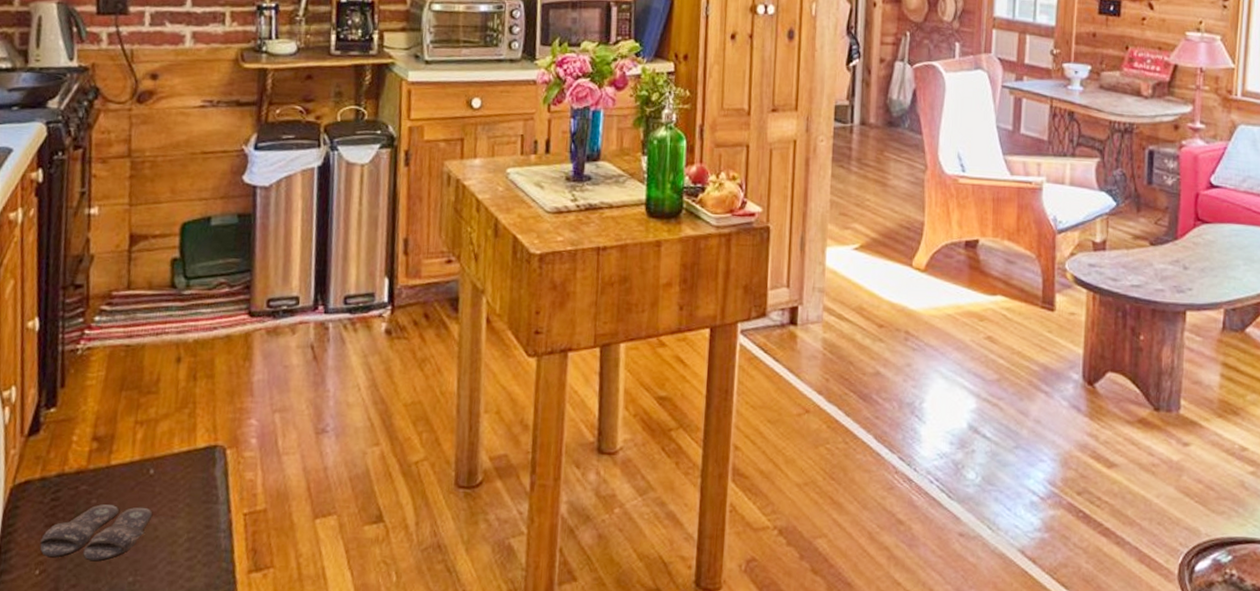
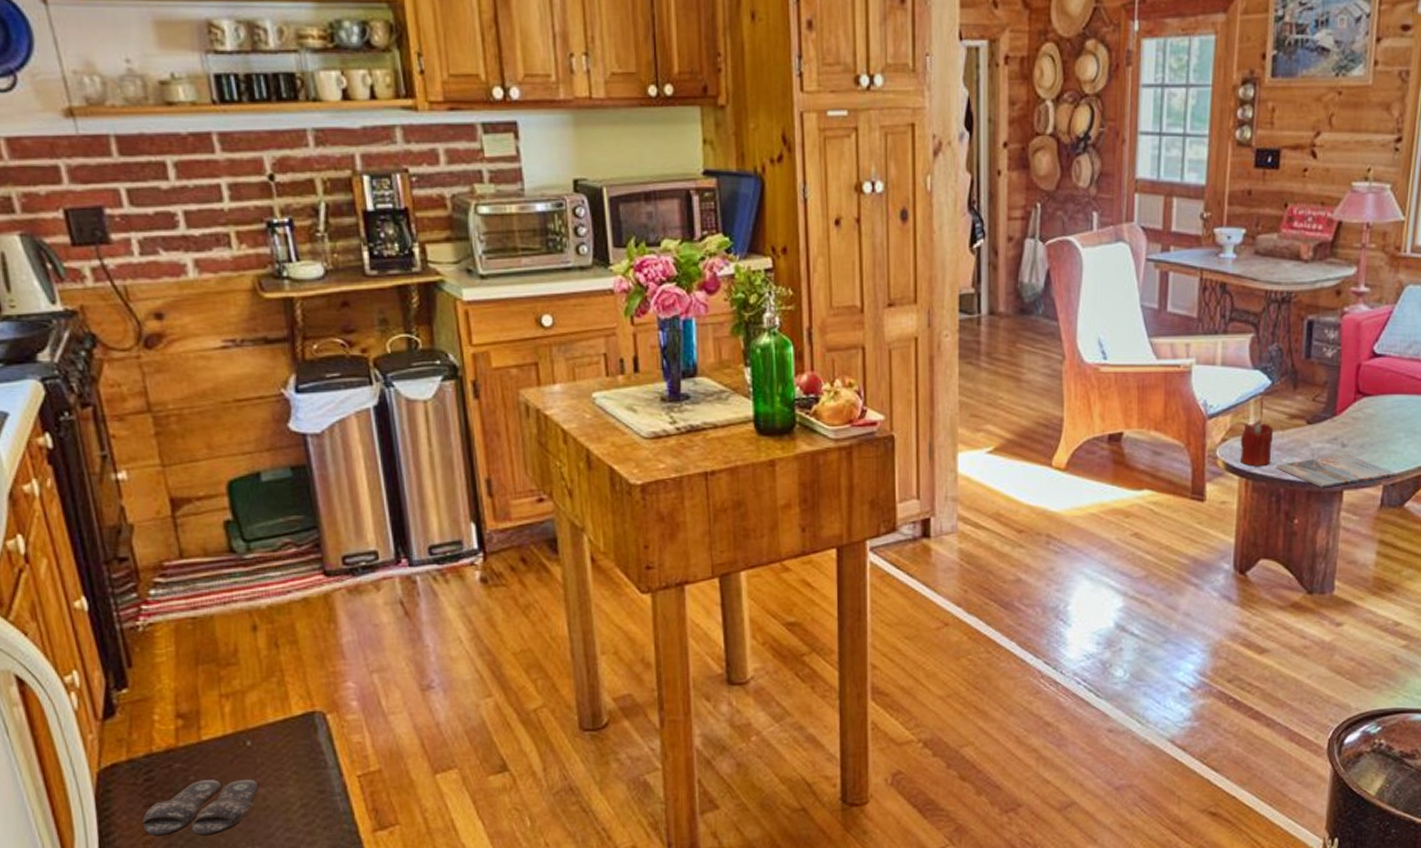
candle: none [1087,240,1118,282] -> present [1240,422,1273,467]
magazine: none [1122,276,1237,307] -> present [1276,453,1396,488]

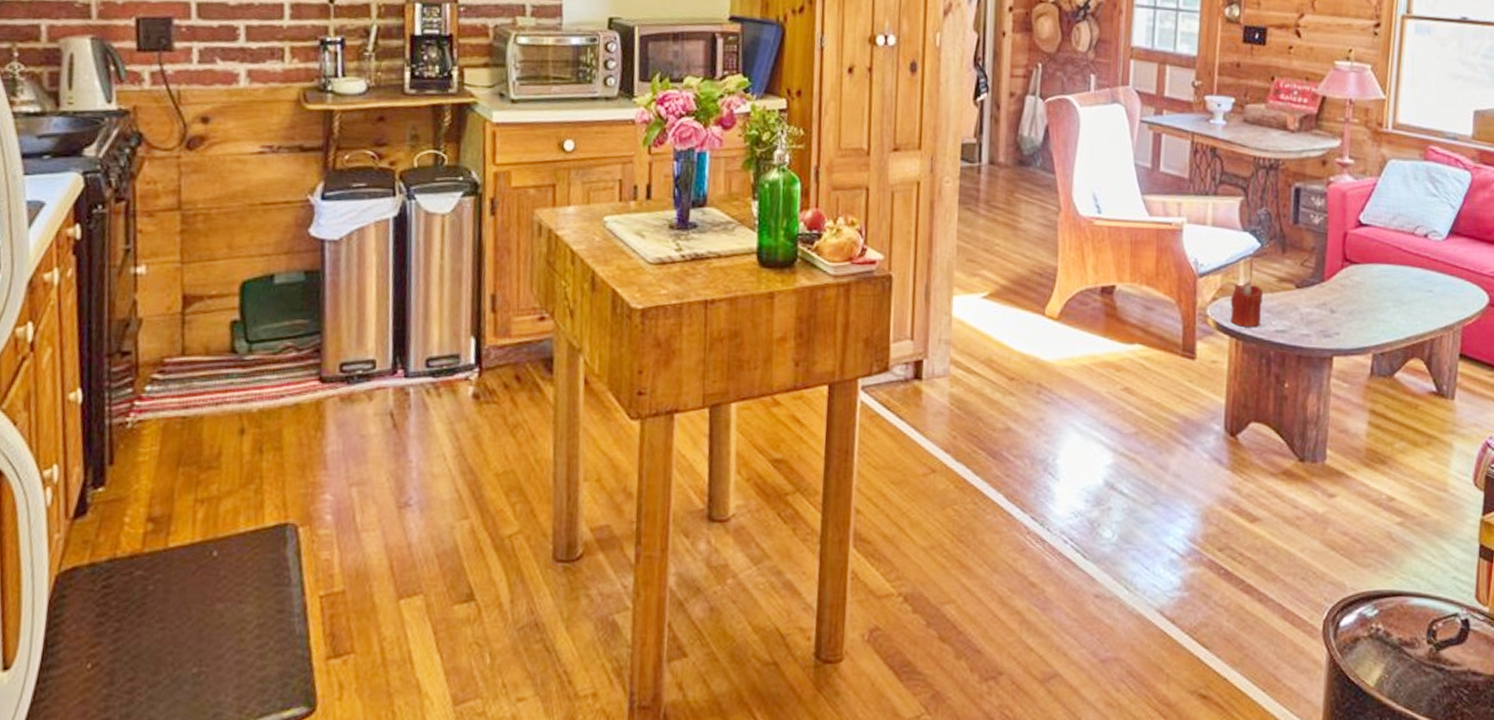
slippers: present [142,779,259,836] -> none [91,591,218,651]
magazine: present [1276,453,1396,488] -> none [1266,320,1385,353]

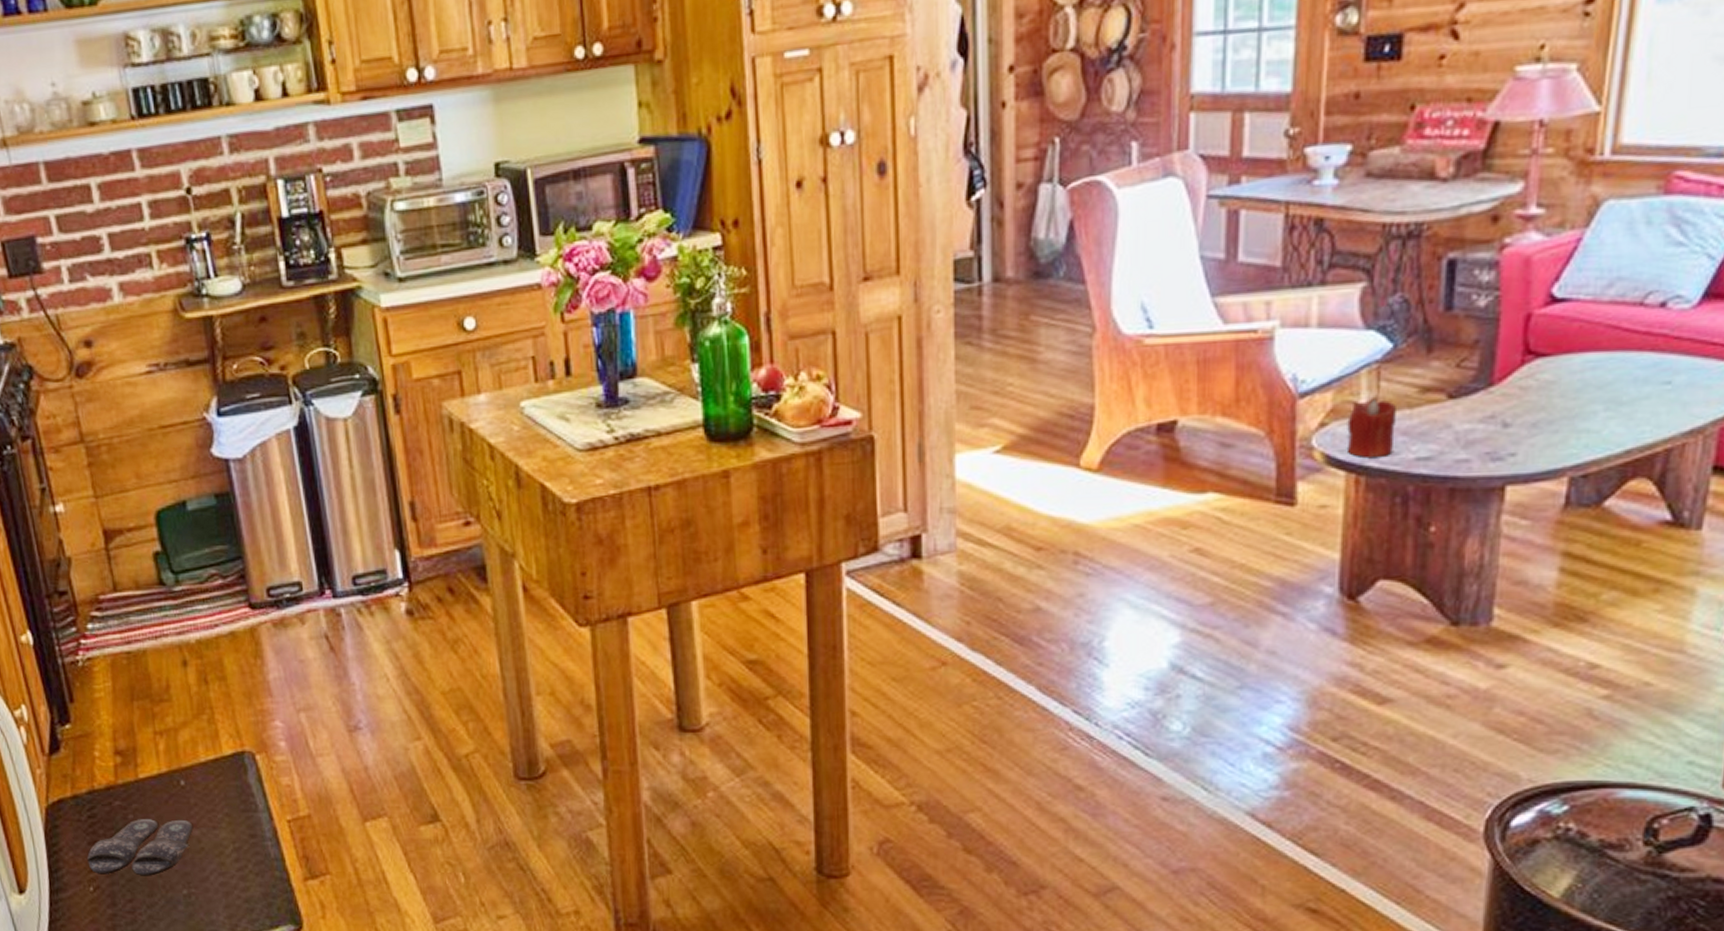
slippers: none [91,591,218,651] -> present [87,819,193,875]

